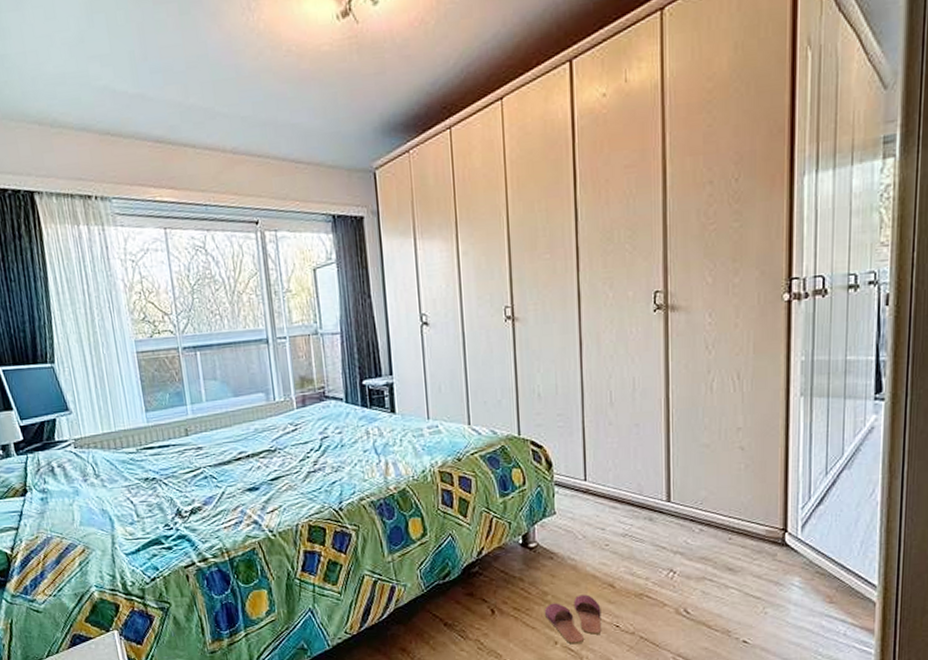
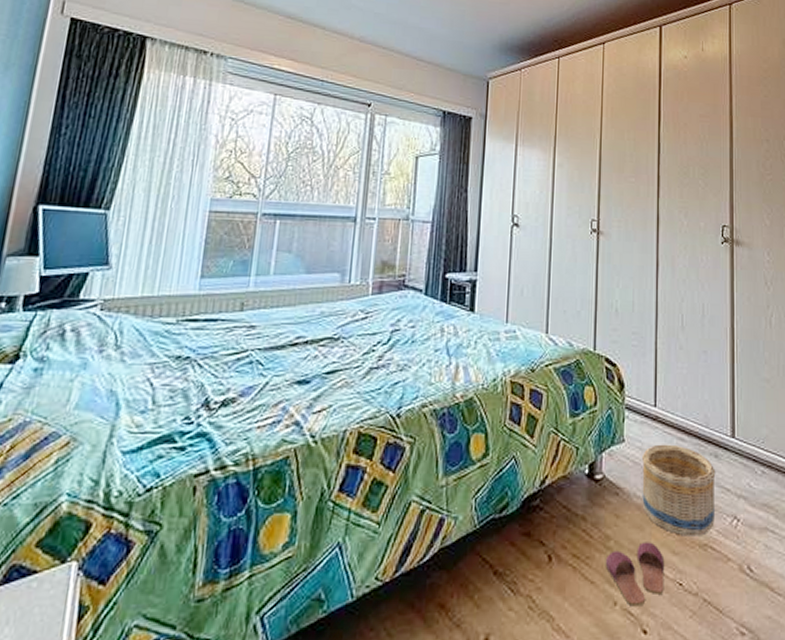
basket: none [573,512,651,589] -> present [641,444,716,536]

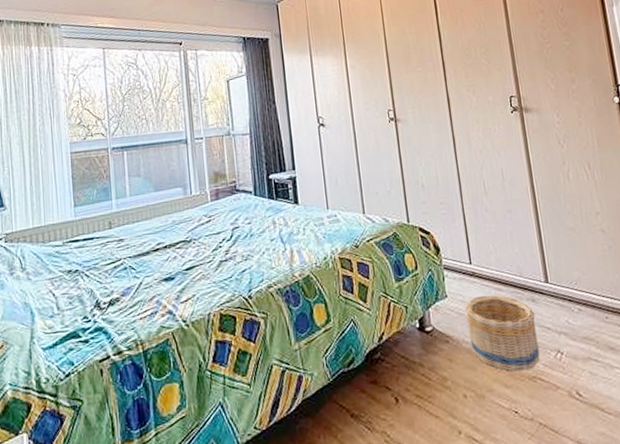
slippers: present [605,542,665,607] -> none [445,379,502,434]

